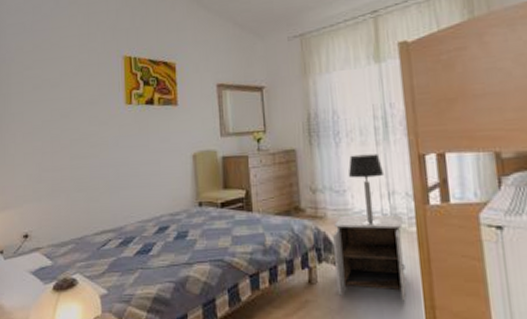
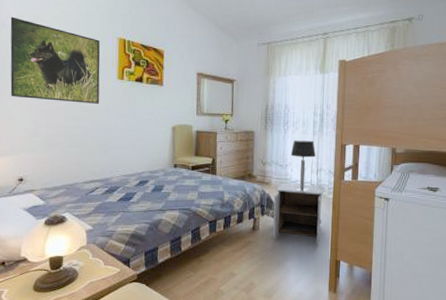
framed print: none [10,50,107,140] -> present [10,16,100,104]

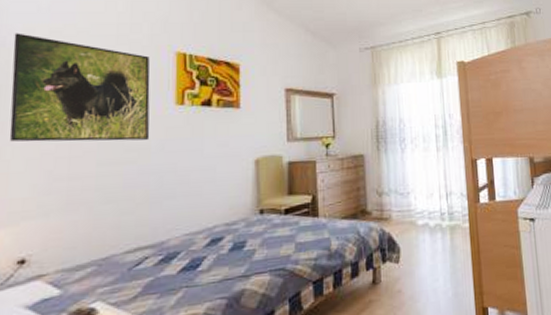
nightstand: present [272,183,324,245] -> none [397,213,460,292]
table lamp: present [290,140,317,192] -> none [412,159,444,224]

